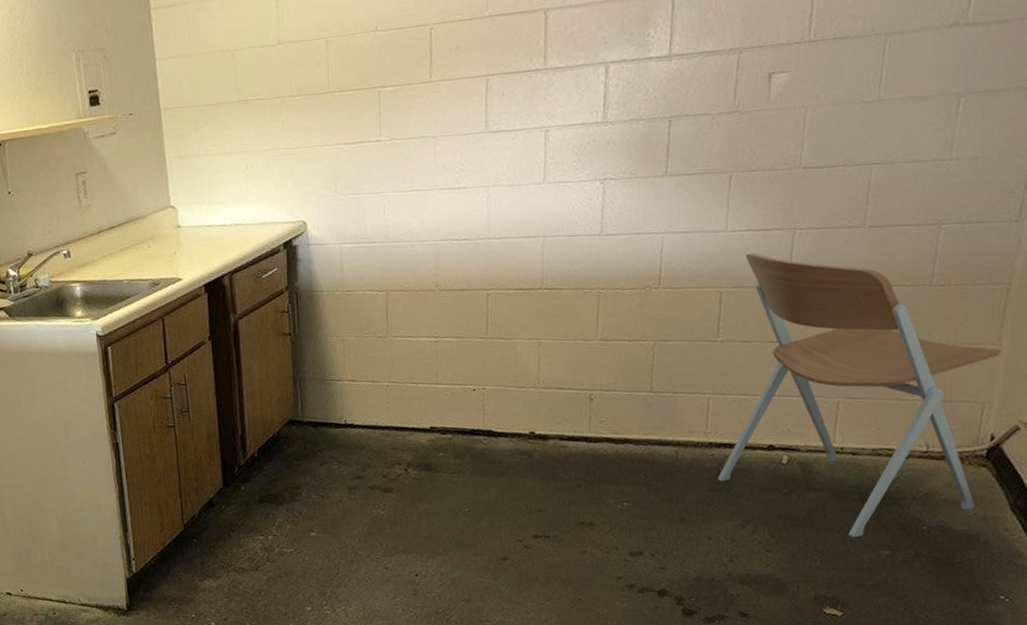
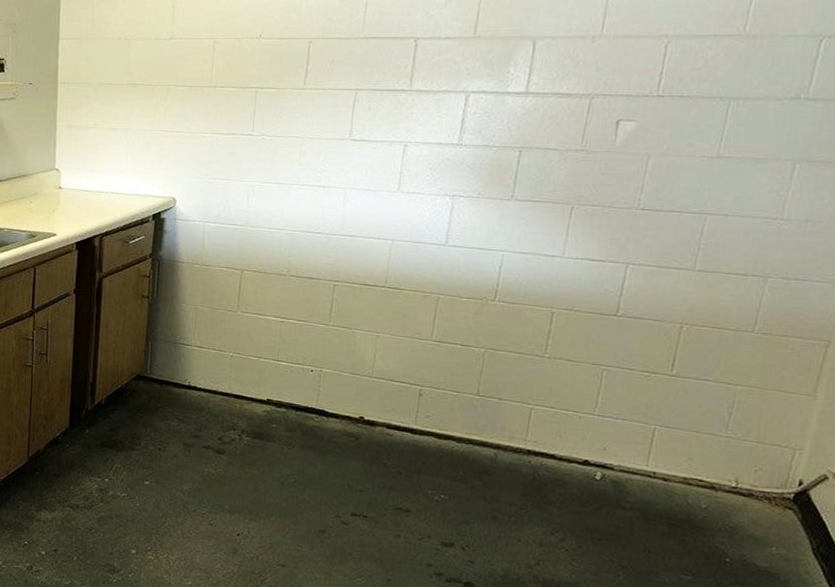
folding chair: present [718,253,1001,538] -> none [532,280,816,560]

